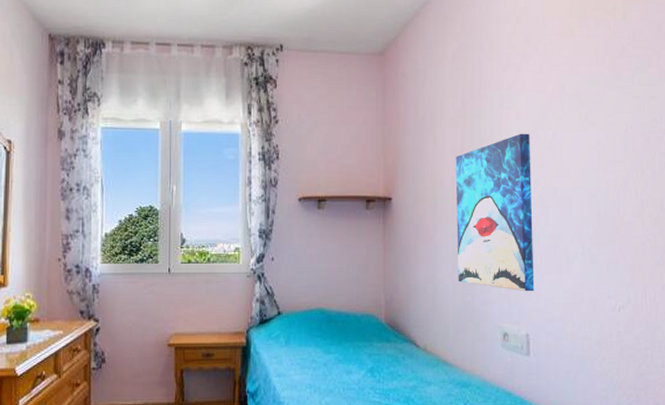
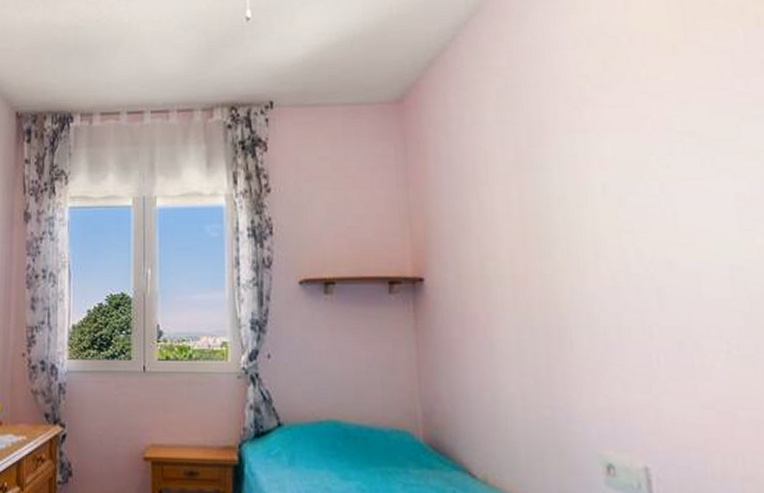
wall art: present [455,133,534,292] -> none [511,187,652,407]

